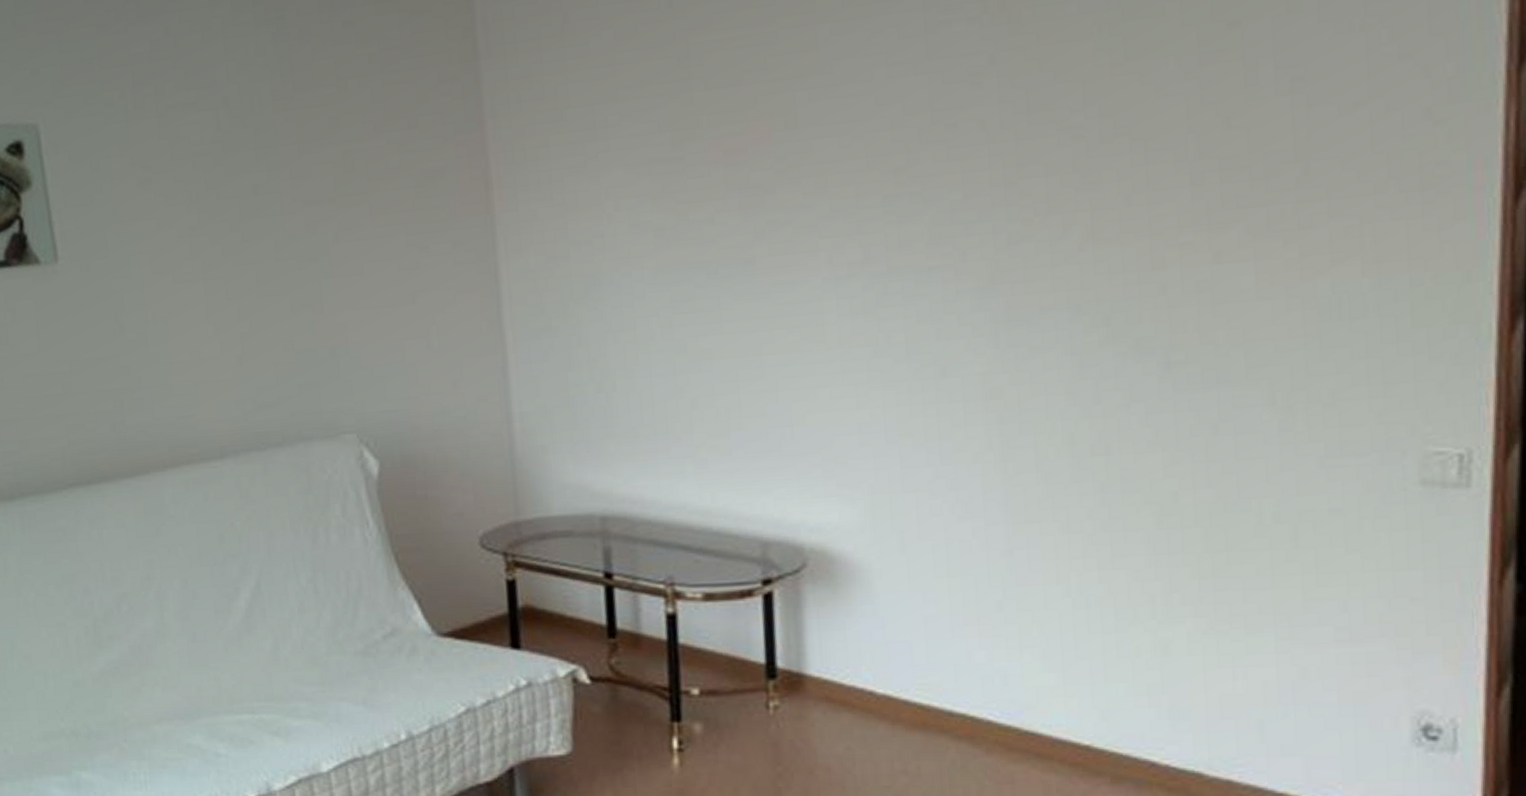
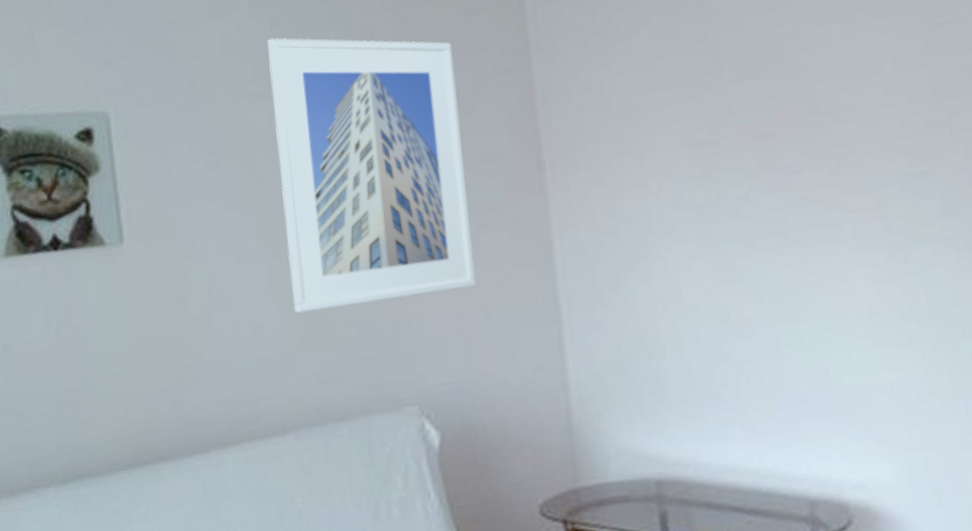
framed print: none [198,43,418,337] -> present [267,38,477,313]

